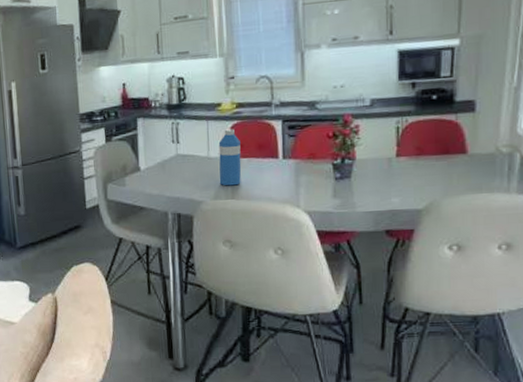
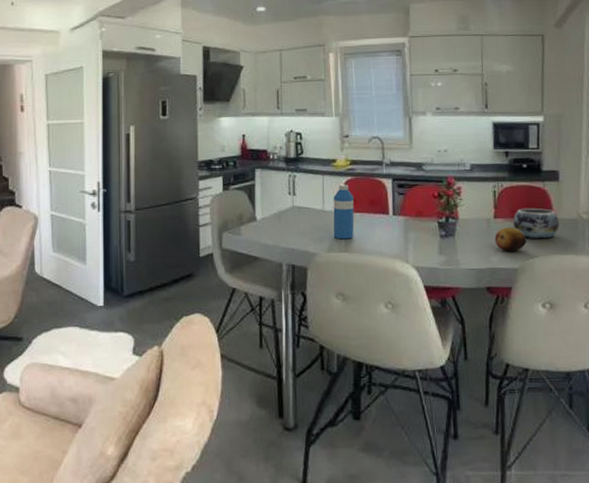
fruit: none [396,165,433,192] -> present [494,226,527,251]
decorative bowl: none [418,143,473,178] -> present [513,208,560,239]

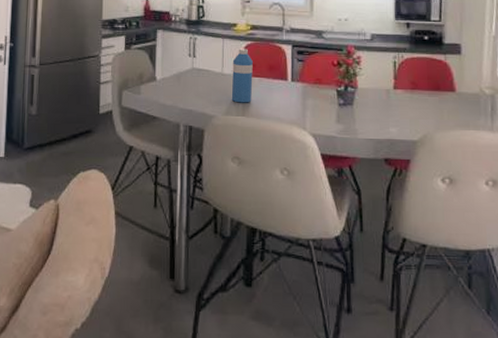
fruit: present [494,226,527,251] -> none [394,98,427,123]
decorative bowl: present [513,208,560,239] -> none [413,80,461,112]

